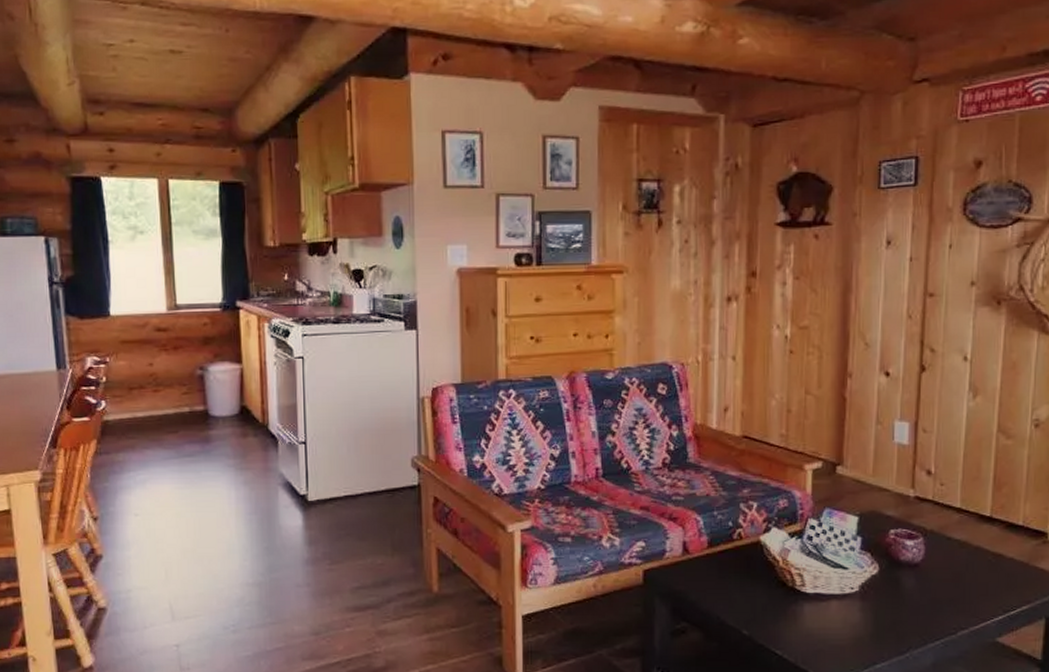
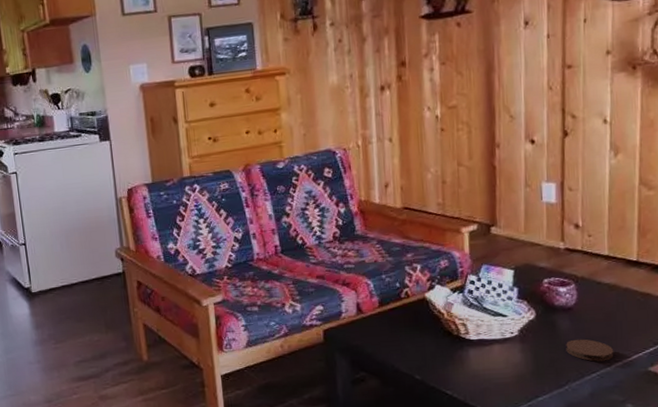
coaster: none [909,600,961,627] -> present [566,339,614,362]

